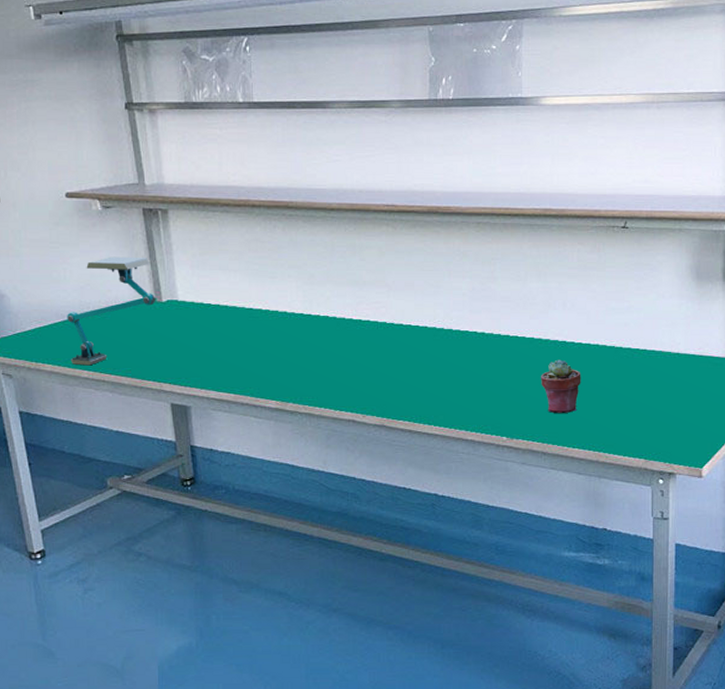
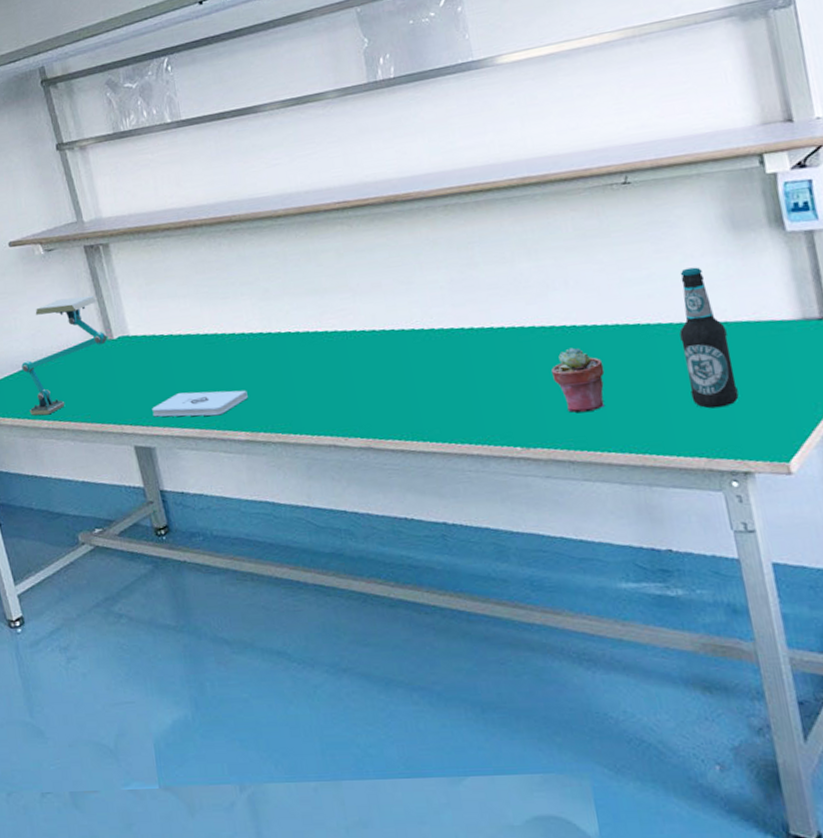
notepad: none [192,359,282,384] -> present [152,390,248,417]
bottle: none [642,305,677,421] -> present [679,267,739,409]

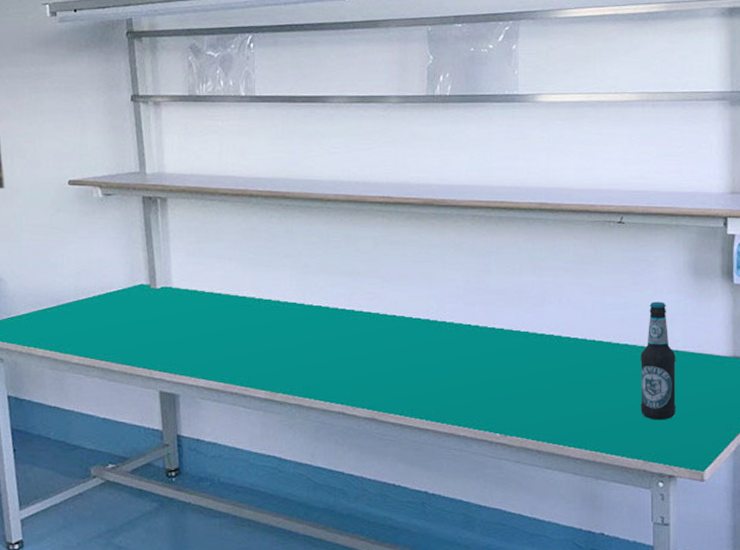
desk lamp: present [21,296,108,416] -> none [61,243,151,351]
notepad: present [152,390,248,417] -> none [182,347,273,373]
potted succulent: present [551,347,605,413] -> none [536,354,577,410]

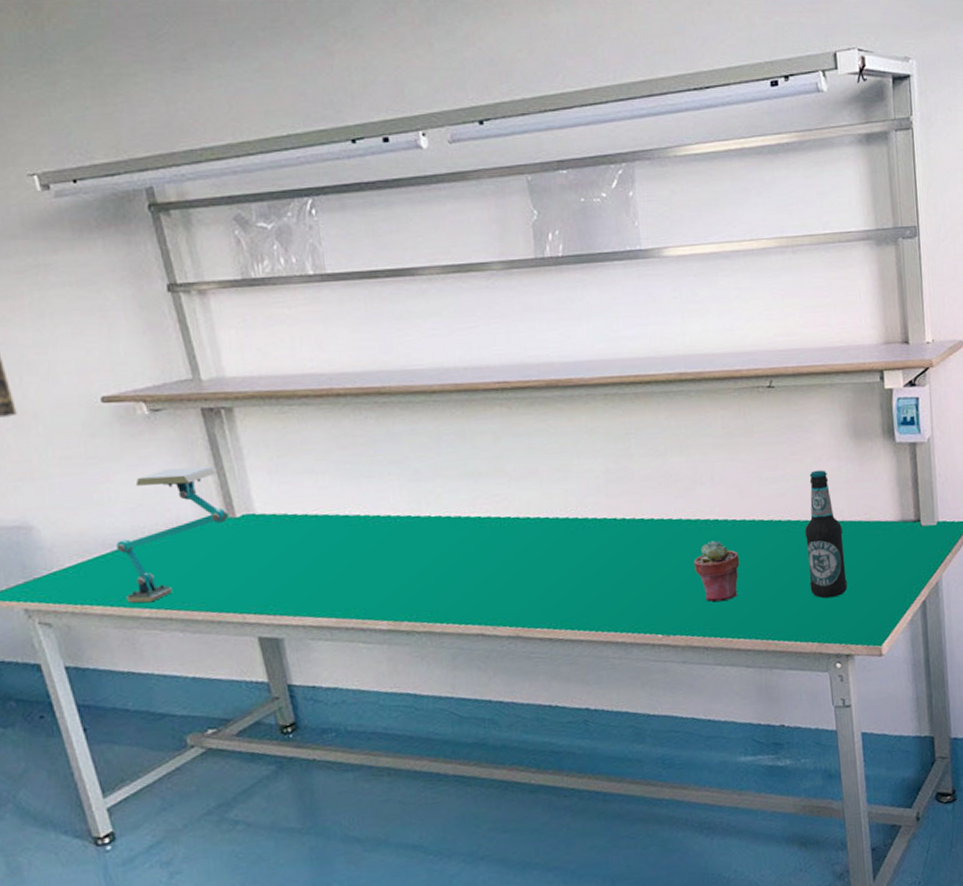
desk lamp: none [61,243,151,351] -> present [116,467,228,603]
potted succulent: none [536,354,577,410] -> present [694,540,740,602]

